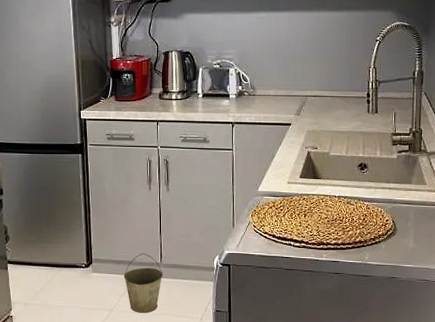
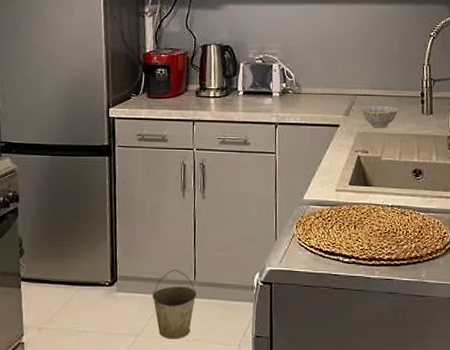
bowl: none [311,105,346,126] -> present [361,105,399,128]

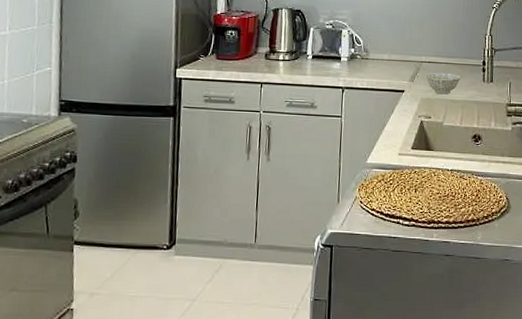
bucket: present [153,270,197,339] -> none [211,232,257,303]

